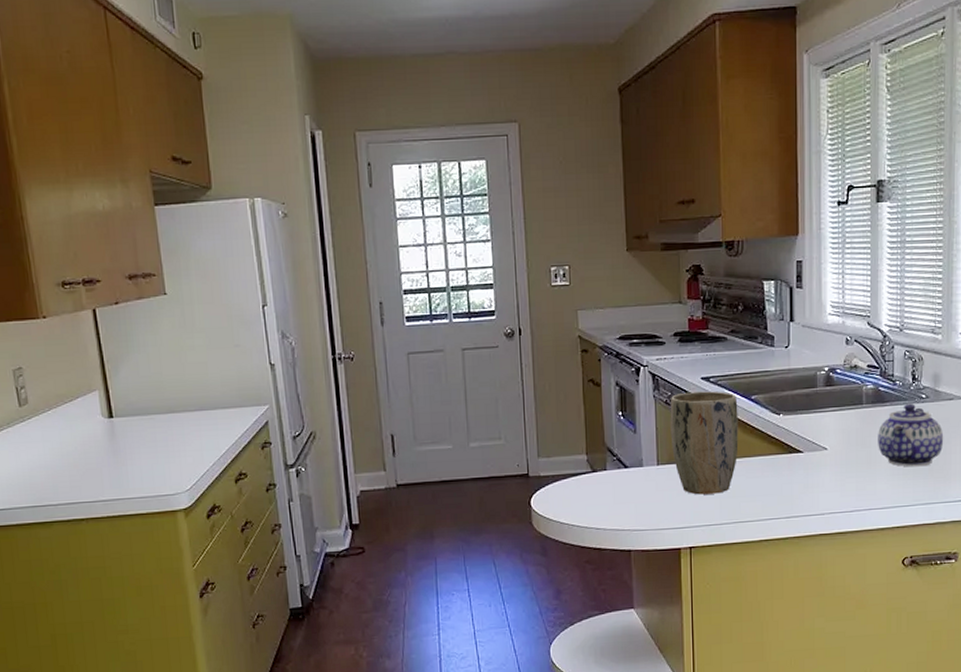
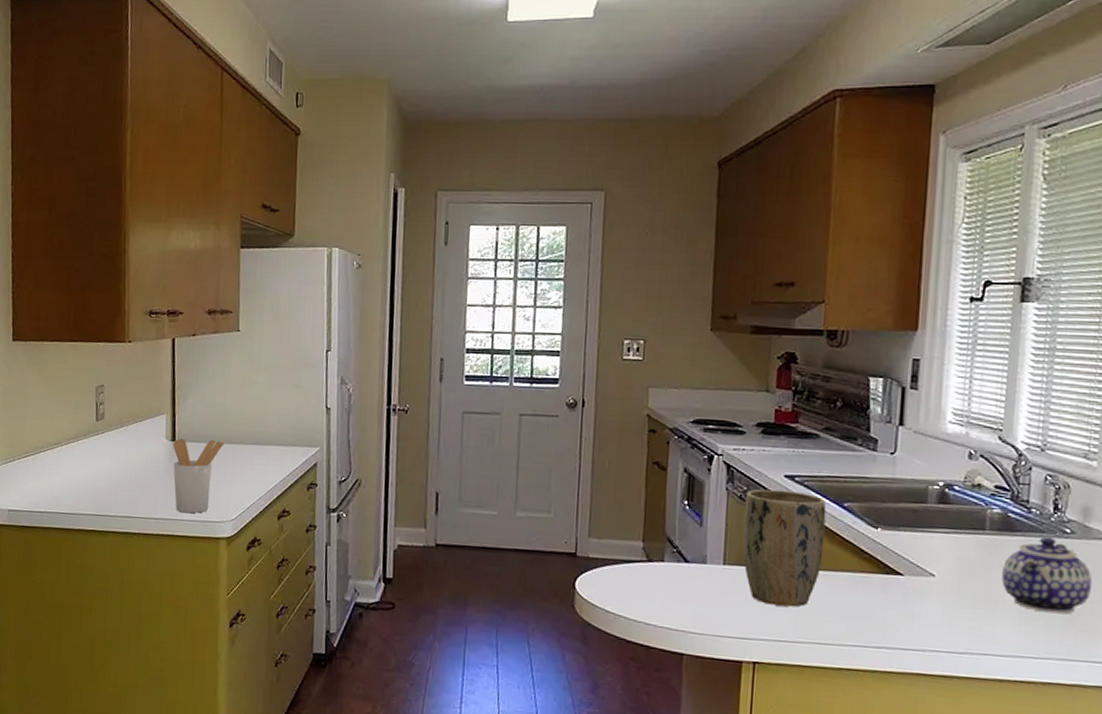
utensil holder: none [110,410,168,491] -> present [173,438,225,514]

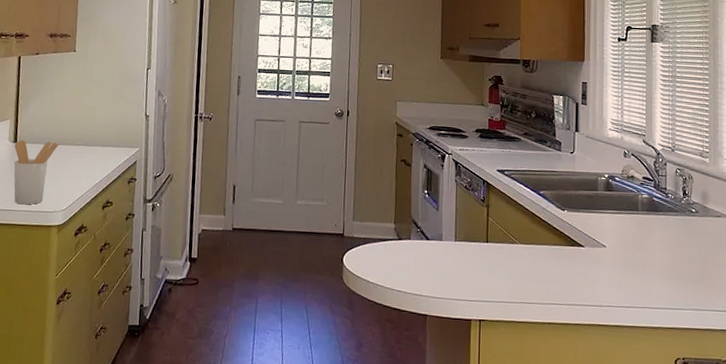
plant pot: present [742,489,827,607] -> none [468,180,528,274]
teapot: present [1002,537,1093,614] -> none [652,215,713,274]

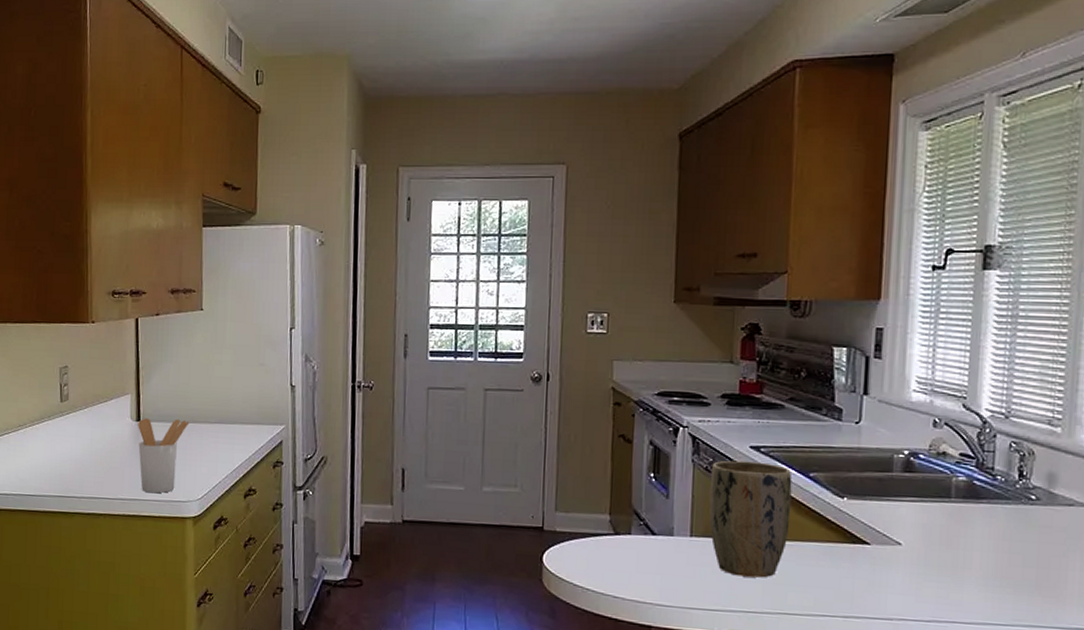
plant pot: none [468,180,528,274] -> present [708,460,793,578]

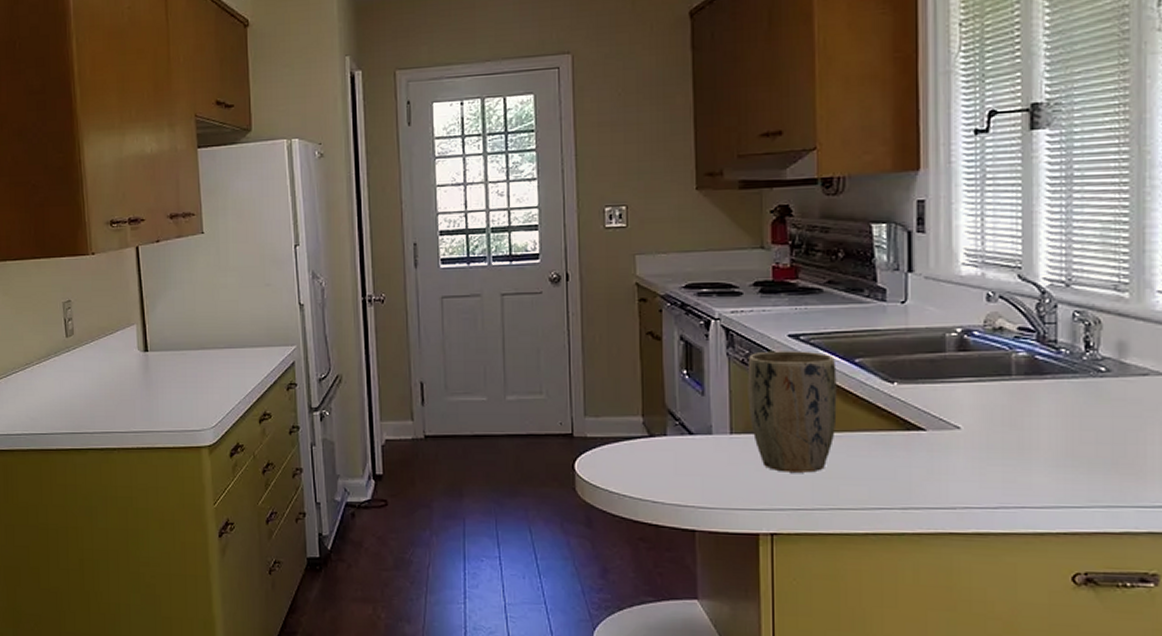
utensil holder: present [138,418,190,494] -> none [146,346,198,424]

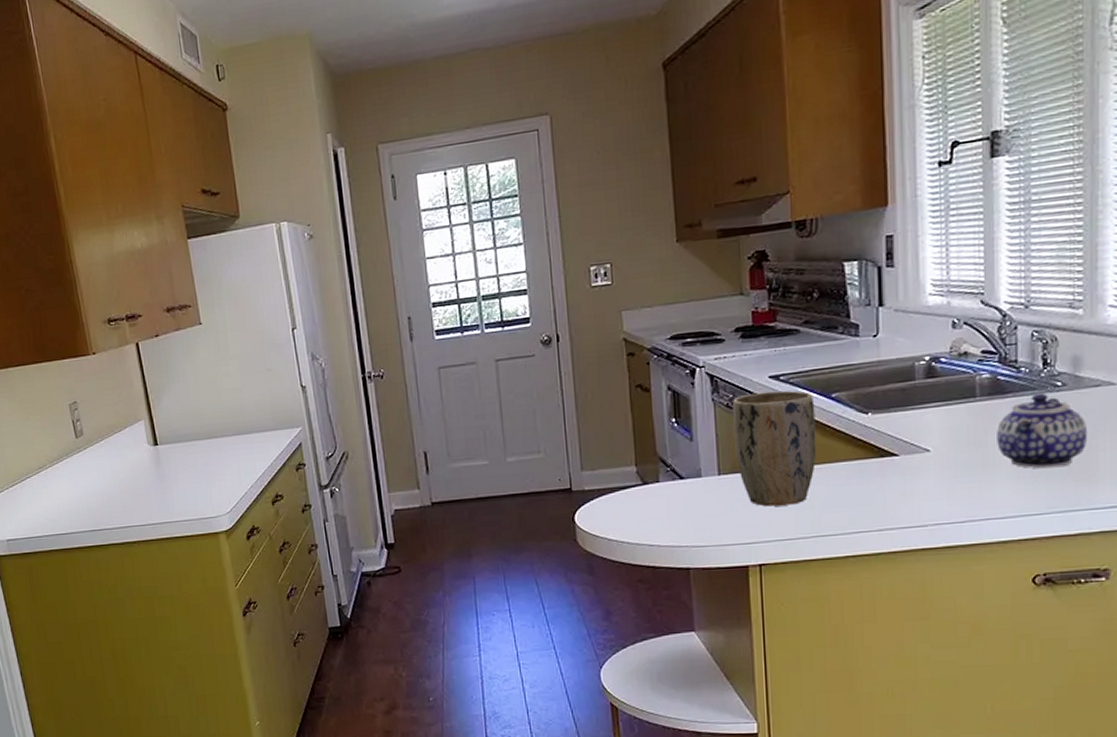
teapot: none [1034,378,1135,459] -> present [997,393,1088,469]

